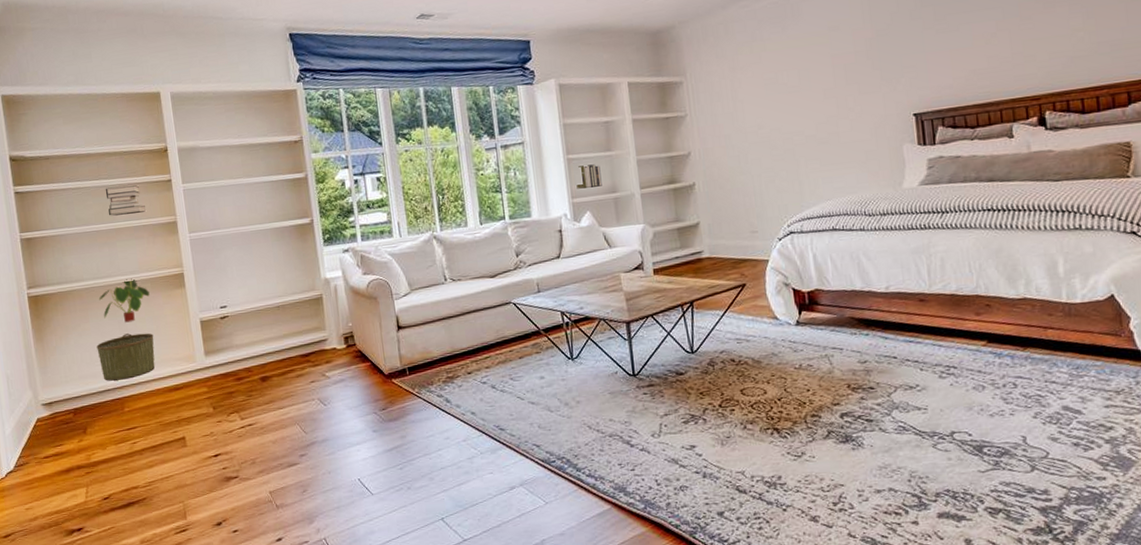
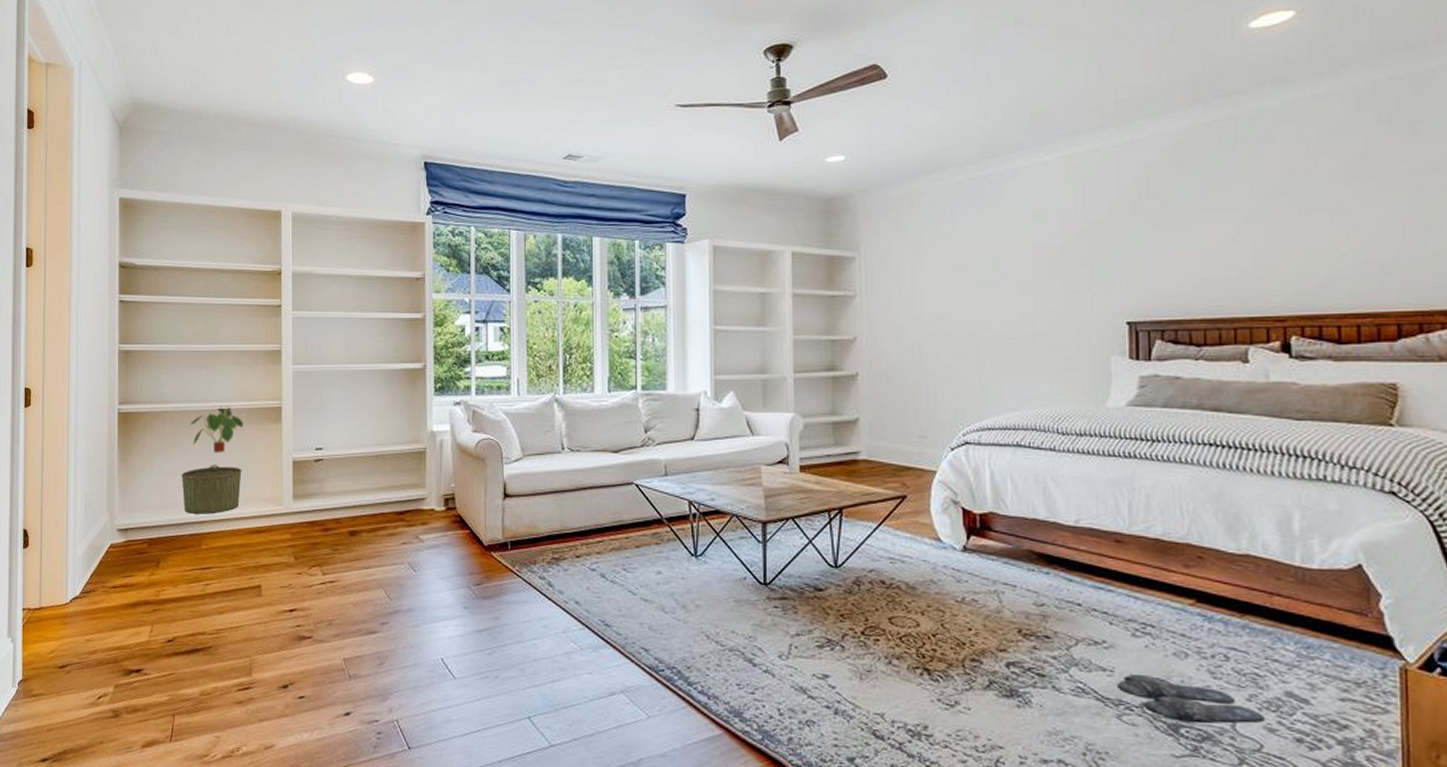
books: present [106,185,146,216] -> none [213,306,251,337]
books: present [576,164,602,189] -> none [721,339,751,365]
slippers: none [931,408,1049,443] -> present [1117,675,1265,725]

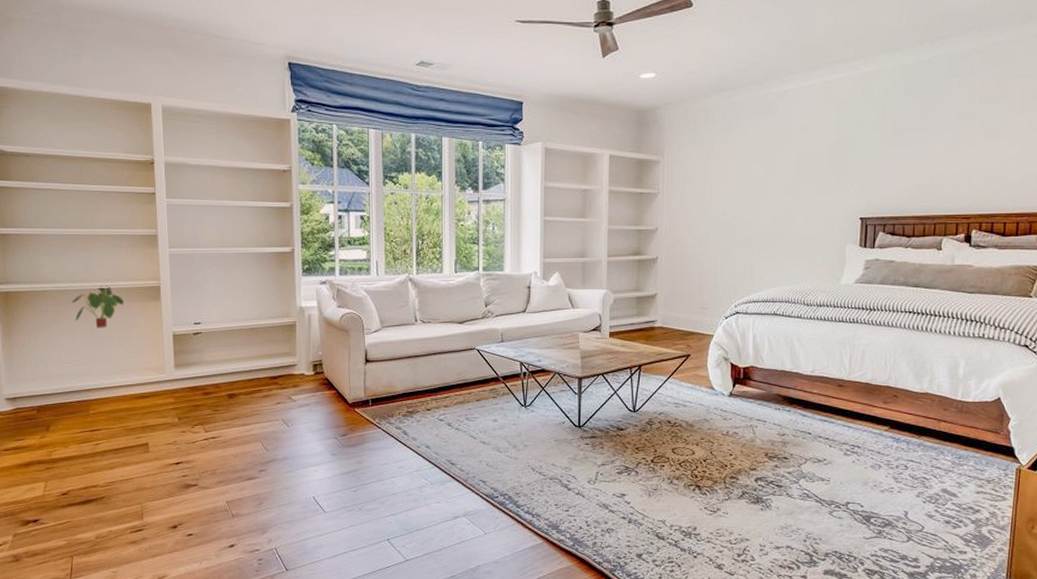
basket: present [181,465,242,514] -> none [65,339,125,383]
slippers: present [1117,675,1265,725] -> none [831,482,927,515]

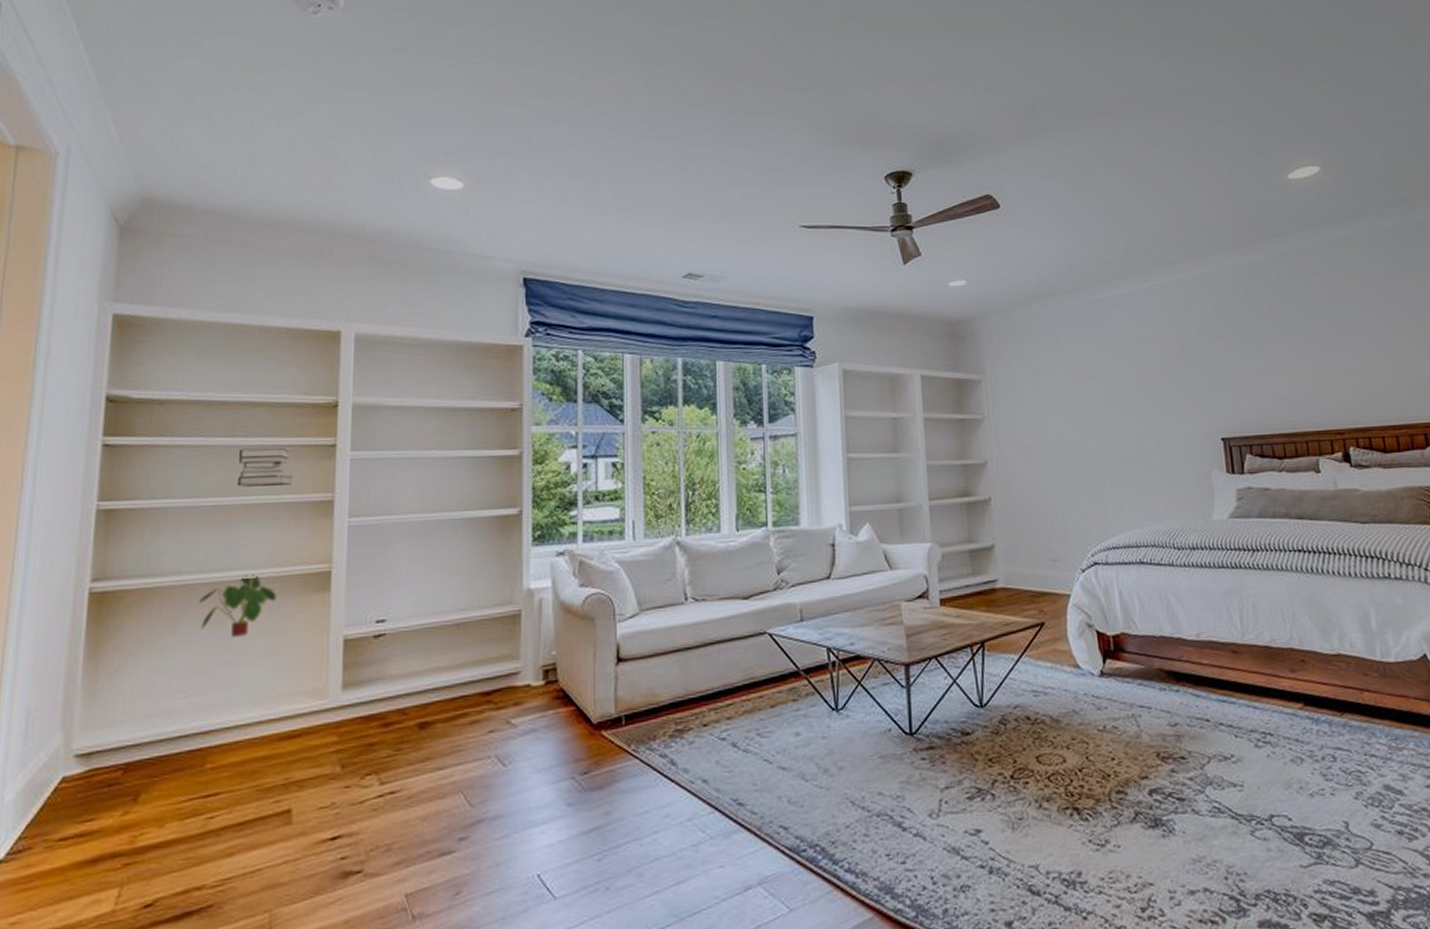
books: none [87,193,127,222] -> present [238,447,292,487]

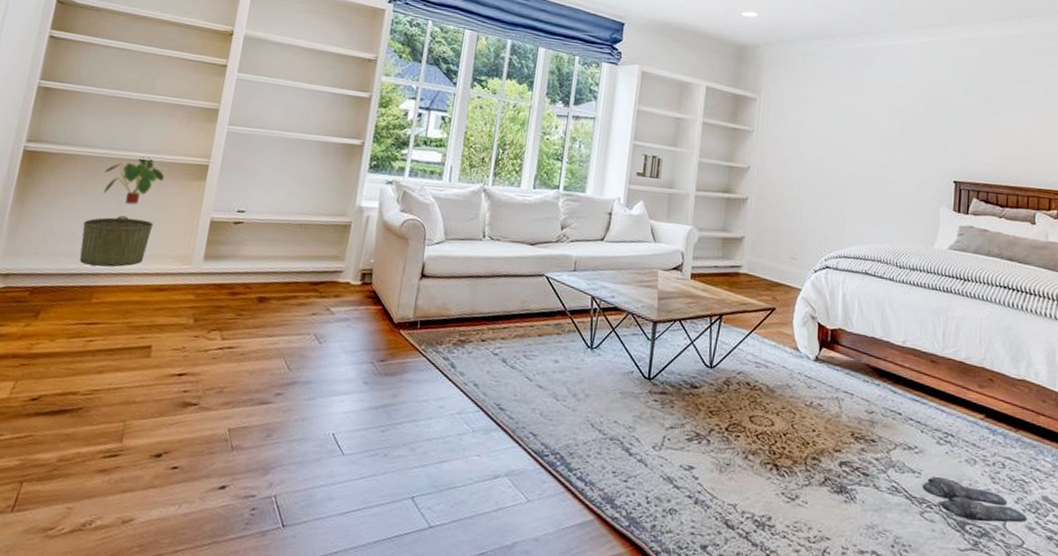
basket: none [180,653,271,722] -> present [79,216,154,267]
books: present [238,447,292,487] -> none [147,56,190,91]
books: none [856,467,886,495] -> present [636,154,663,179]
slippers: none [1247,785,1372,830] -> present [922,477,1027,523]

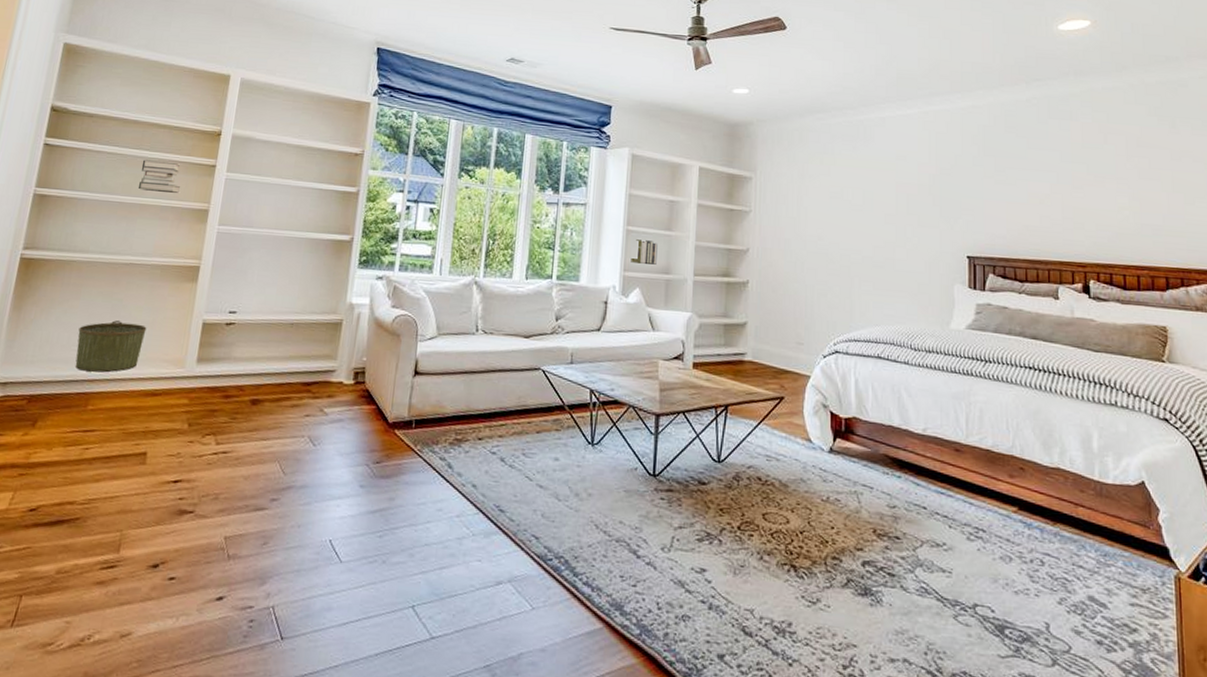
plant: present [103,157,164,205] -> none [98,260,157,309]
books: none [147,56,190,91] -> present [139,159,180,193]
slippers: present [922,477,1027,523] -> none [954,576,1073,626]

